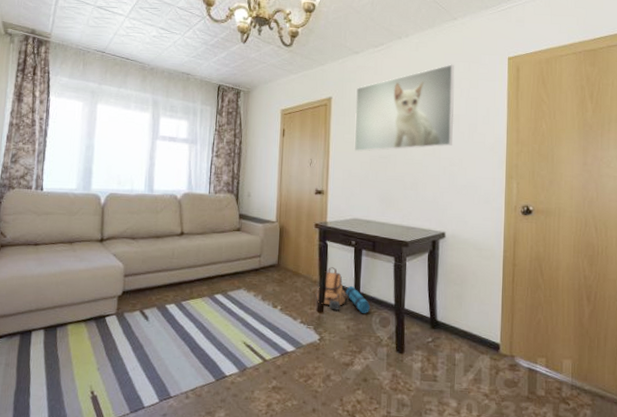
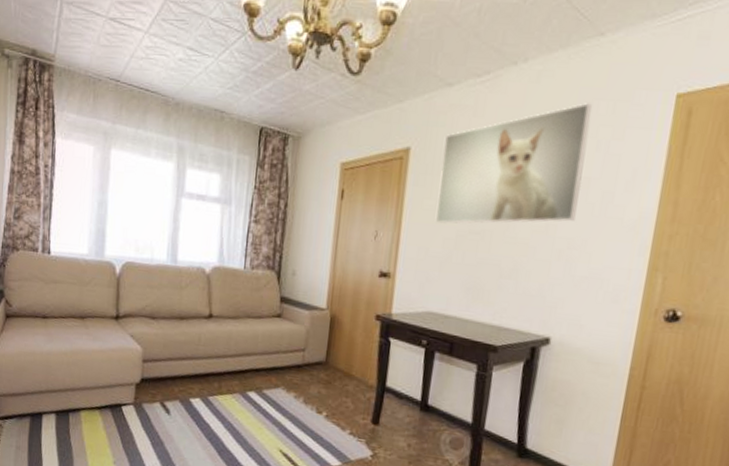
backpack: present [316,267,371,313] -> none [371,370,440,431]

